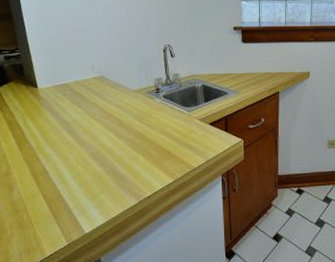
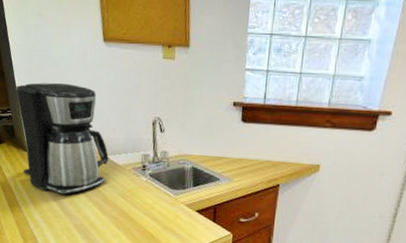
coffee maker: none [24,21,123,125] -> present [15,82,109,195]

